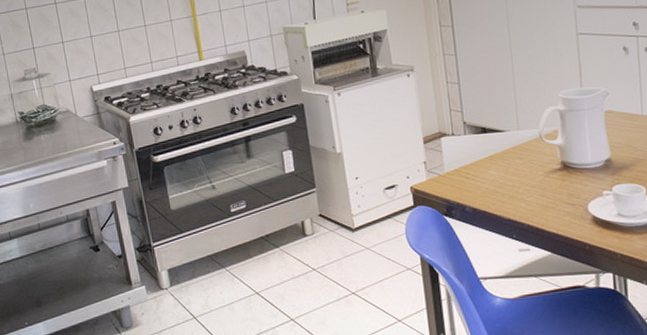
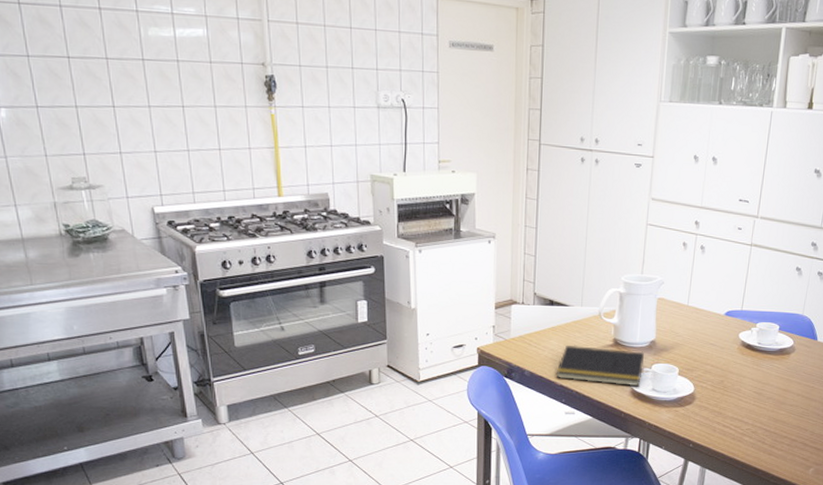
notepad: none [501,172,603,214] -> present [556,345,644,387]

